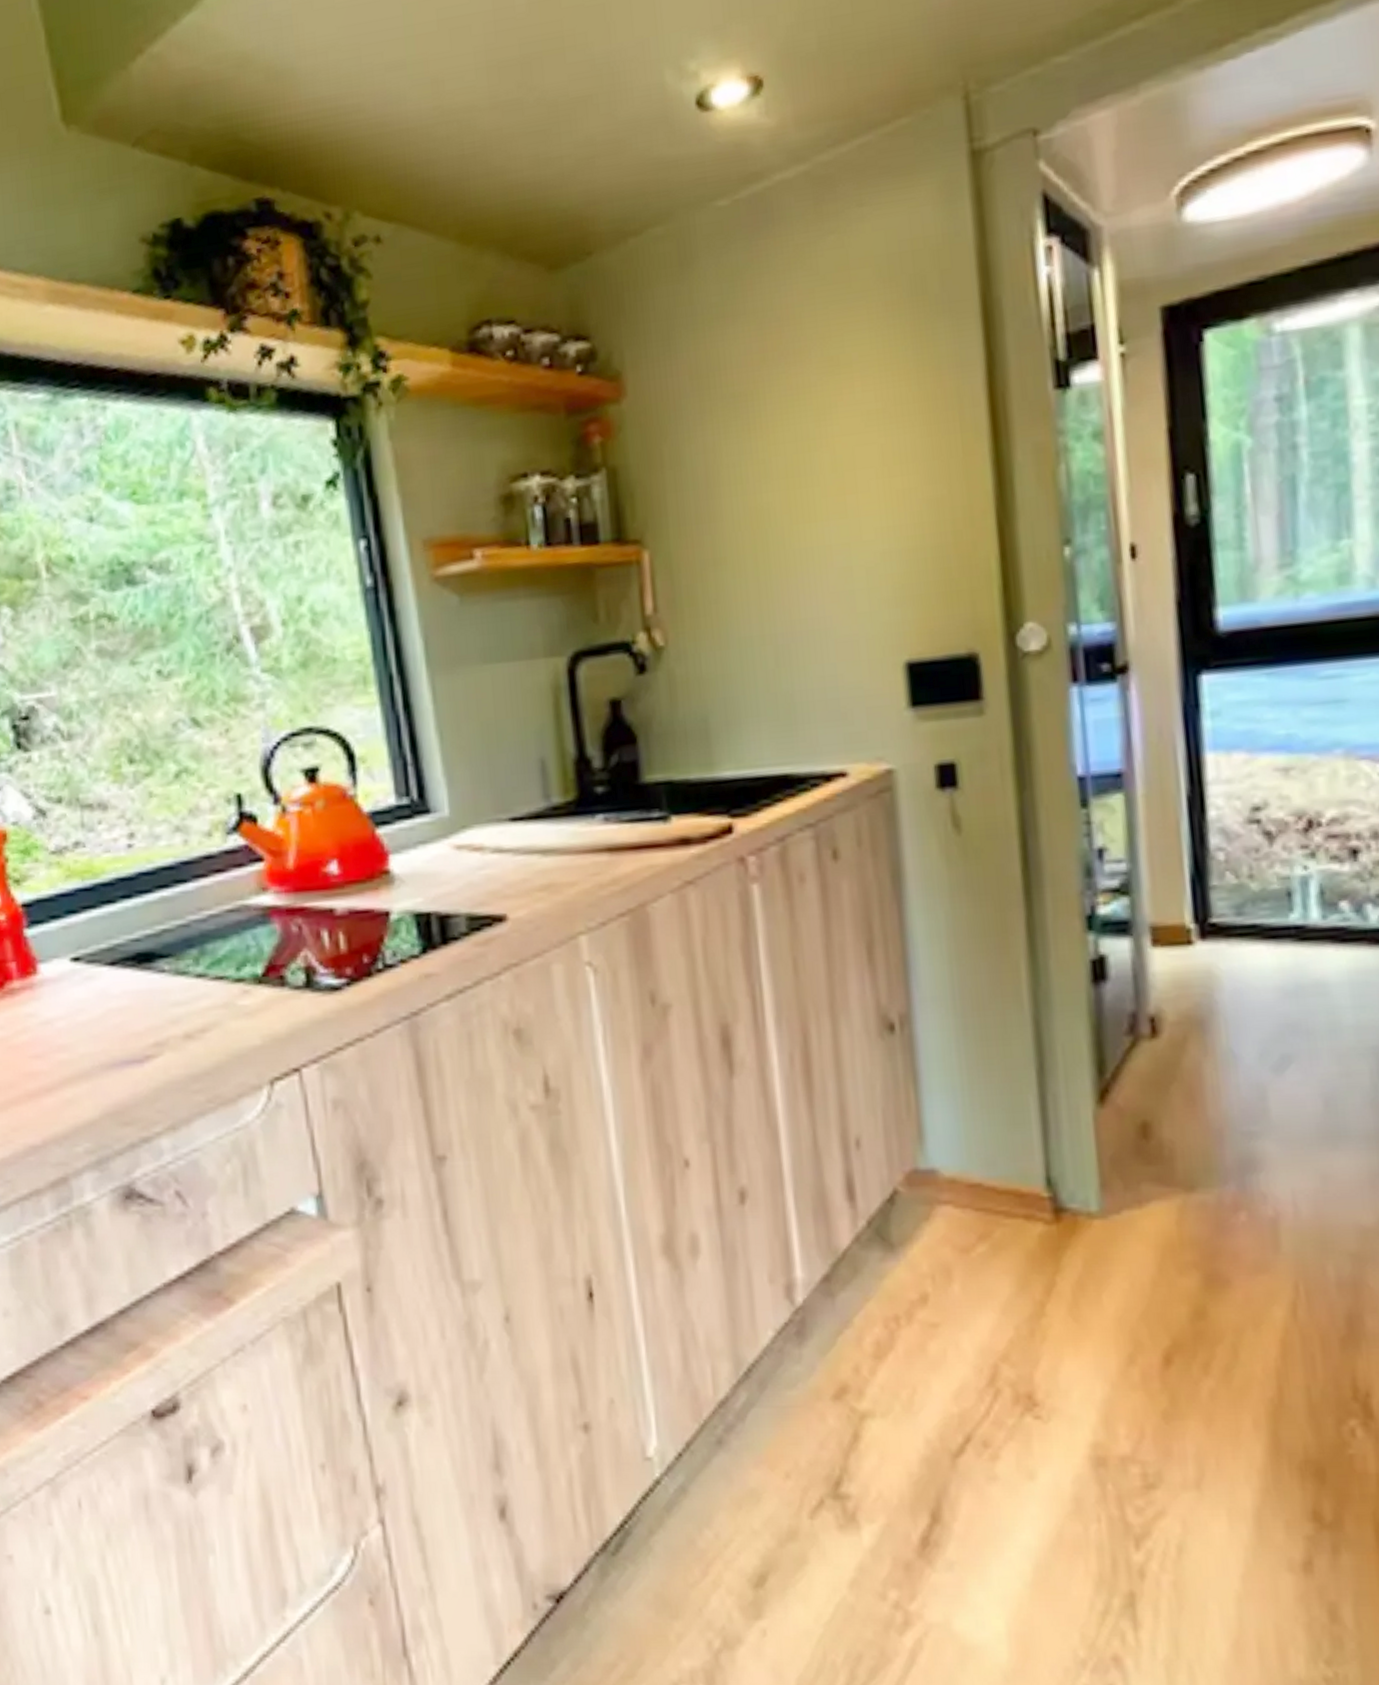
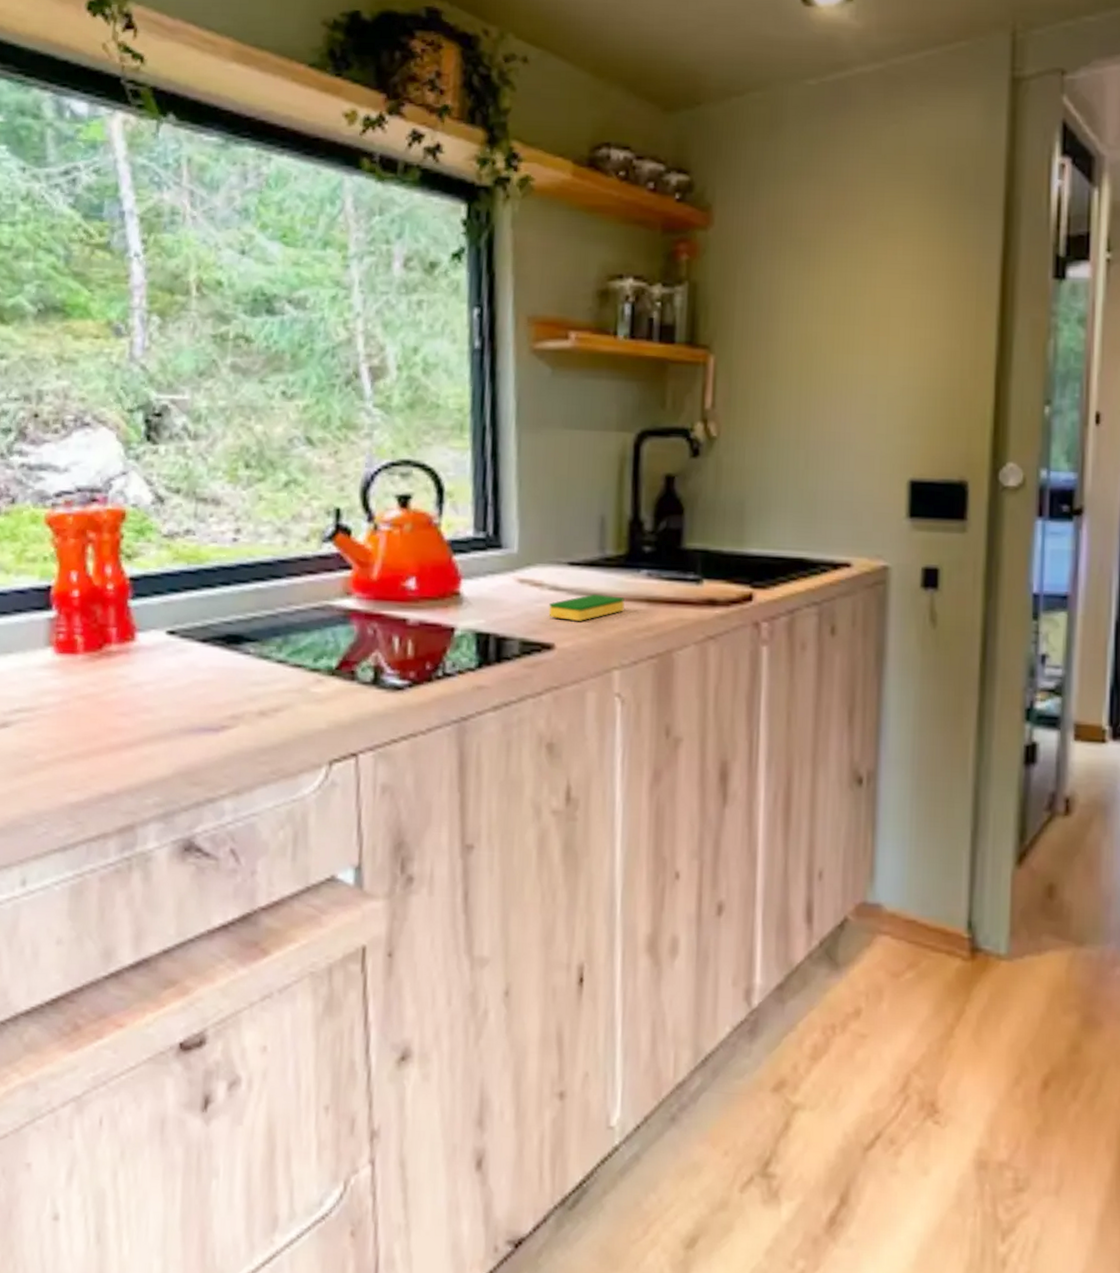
dish sponge: none [494,850,582,885] -> present [549,593,625,621]

